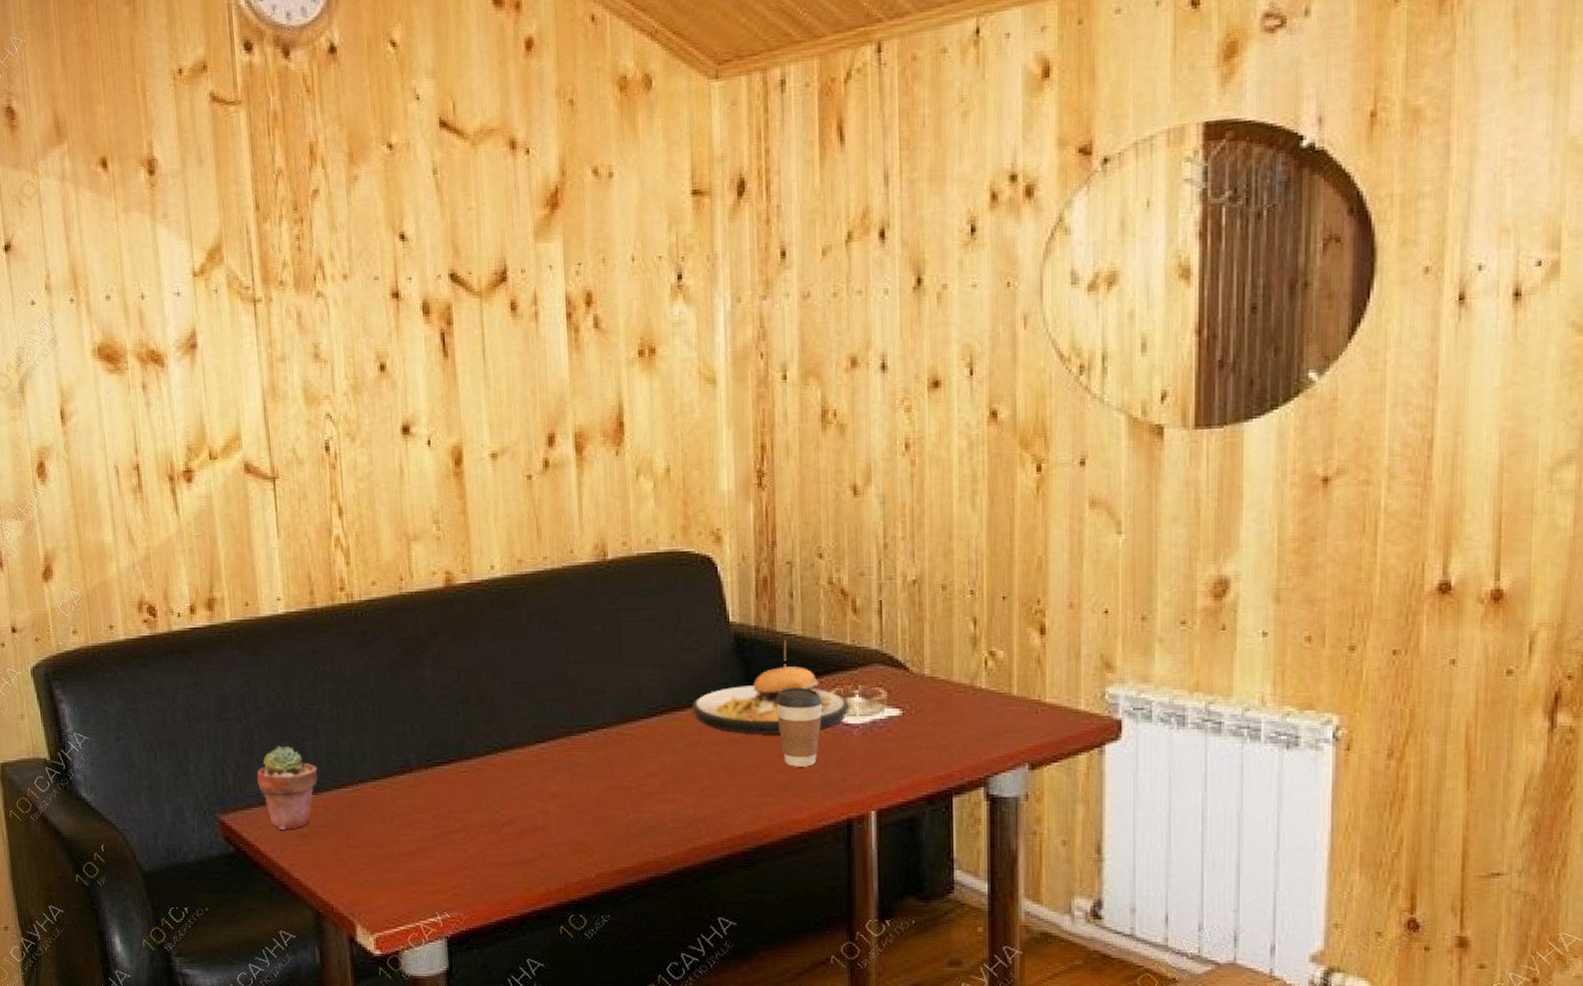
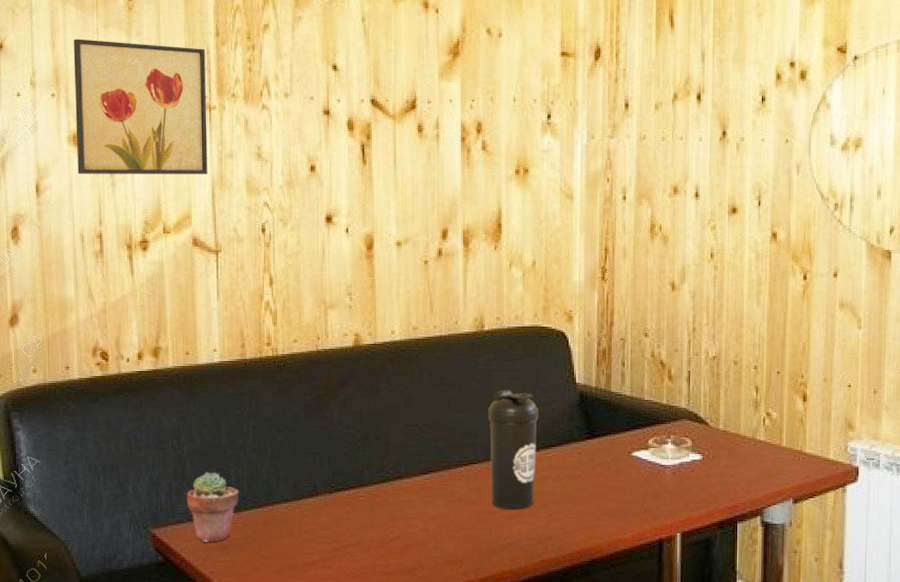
wall art: none [90,227,257,394] -> present [73,39,208,174]
water bottle: none [616,634,682,785] -> present [487,390,539,510]
plate: present [692,640,850,735] -> none [545,398,664,473]
coffee cup: present [776,686,823,767] -> none [609,435,644,498]

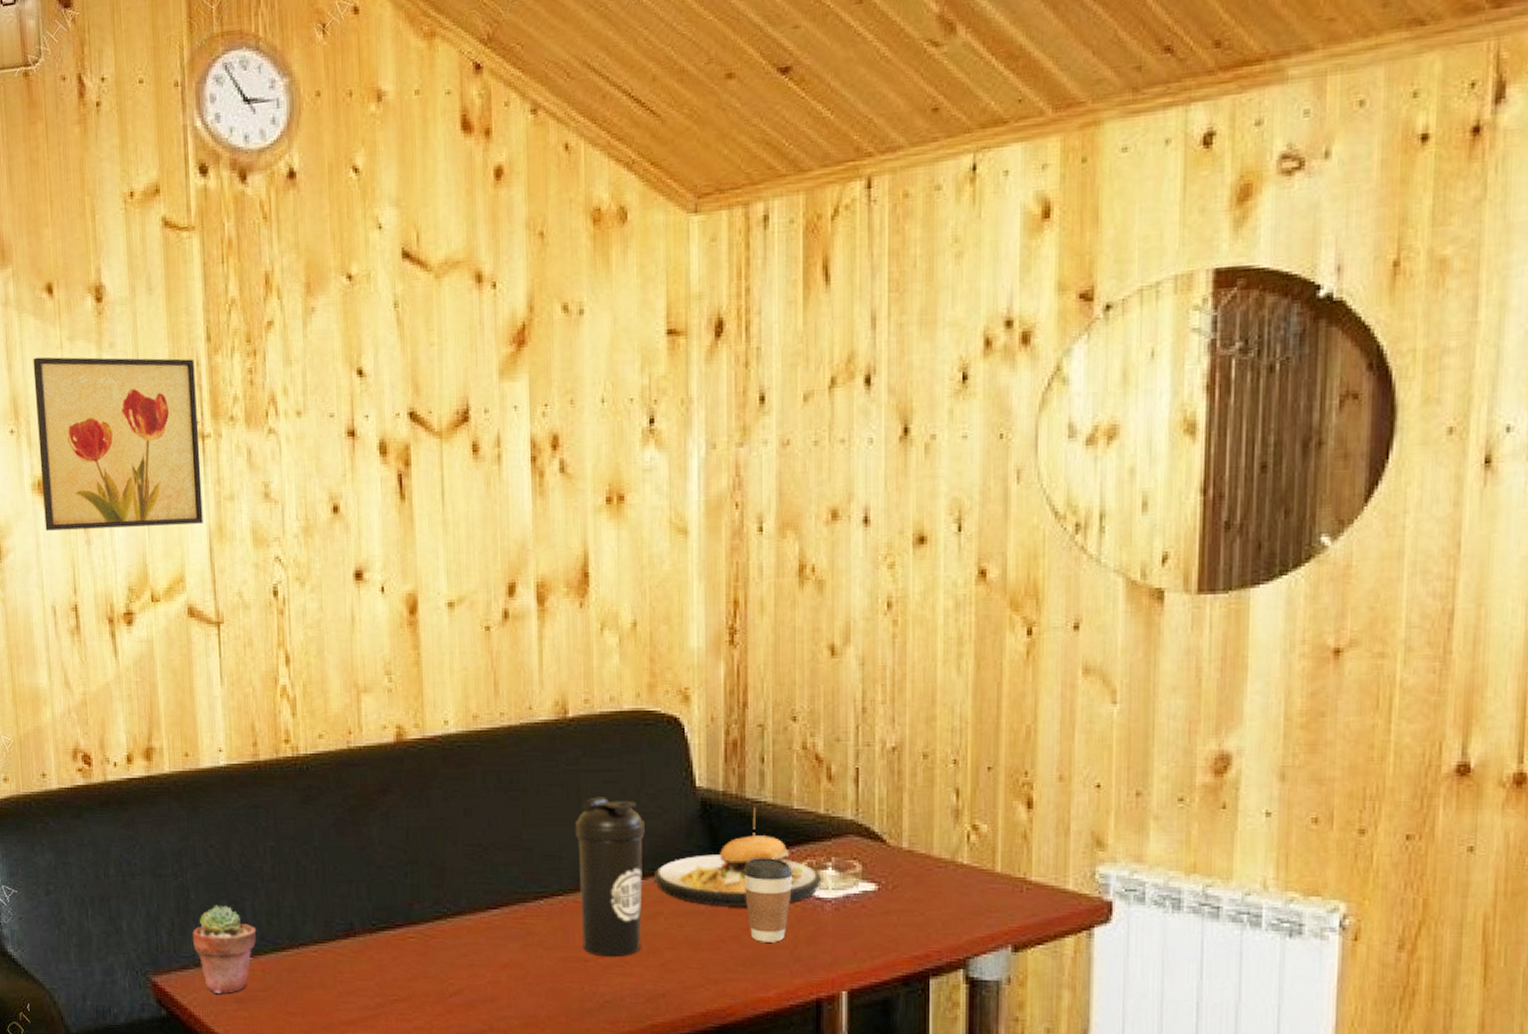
plate: none [545,398,664,473] -> present [654,807,822,908]
coffee cup: none [609,435,644,498] -> present [743,856,793,942]

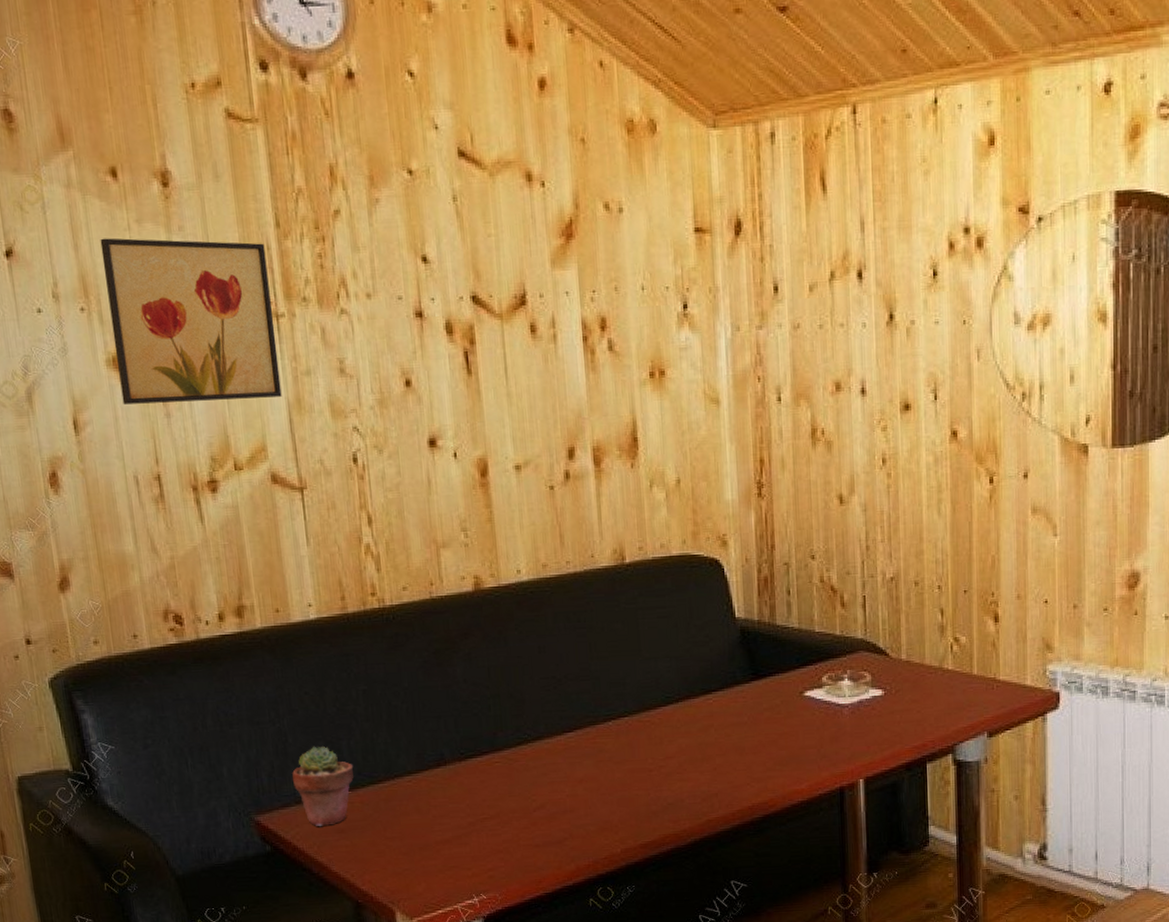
water bottle: present [574,797,645,958] -> none [635,630,696,767]
plate: present [654,807,822,908] -> none [704,632,840,717]
coffee cup: present [743,856,793,942] -> none [777,673,817,744]

